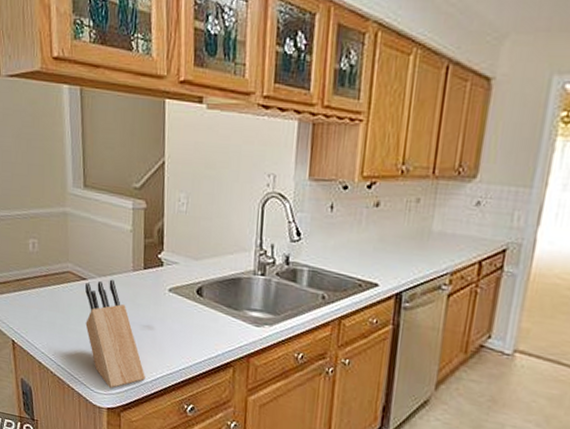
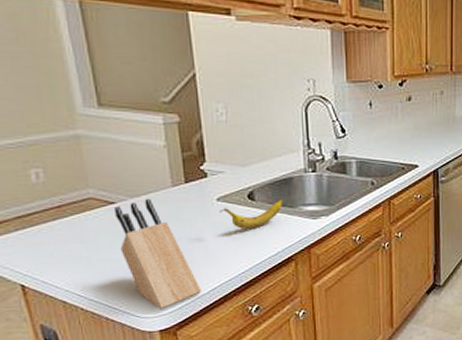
fruit: none [170,300,230,326] -> present [219,200,284,229]

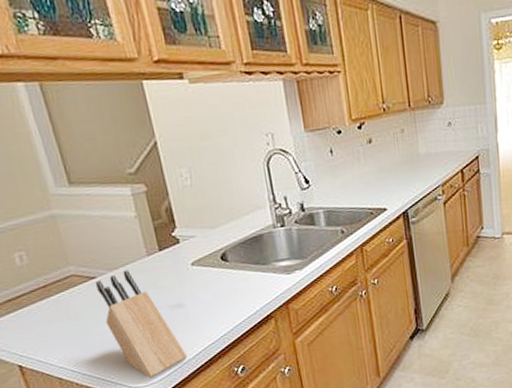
fruit: present [219,200,284,229] -> none [195,258,257,291]

